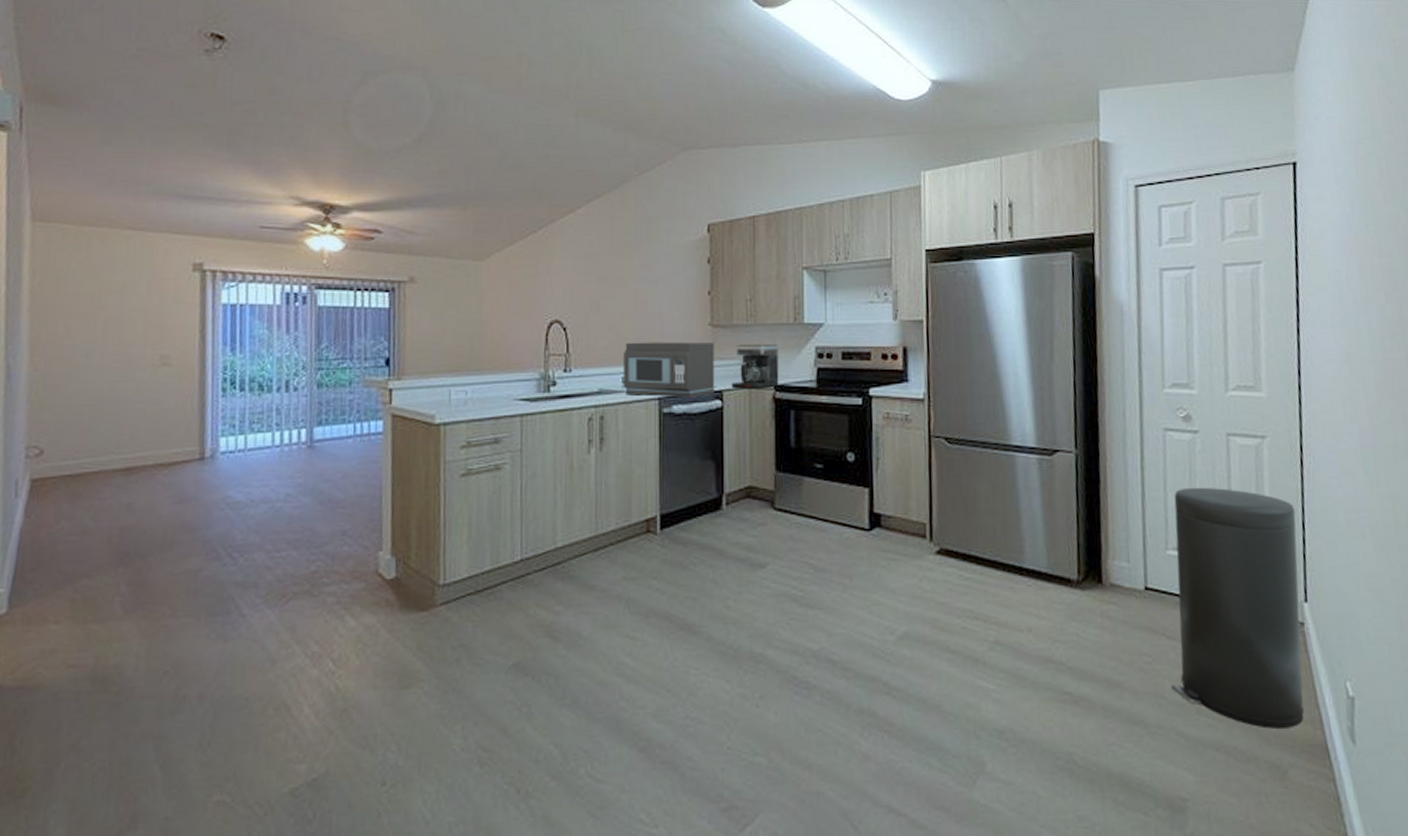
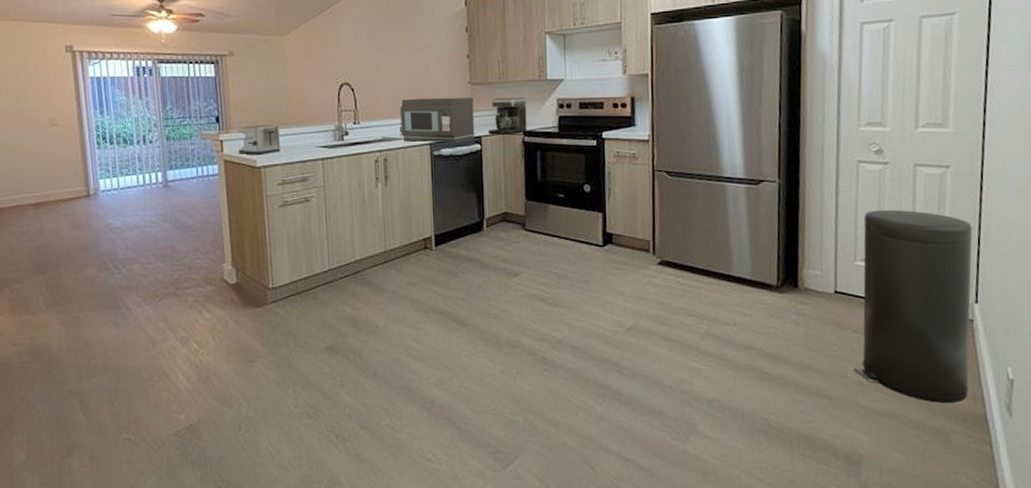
toaster: none [411,370,469,409] -> present [236,124,281,155]

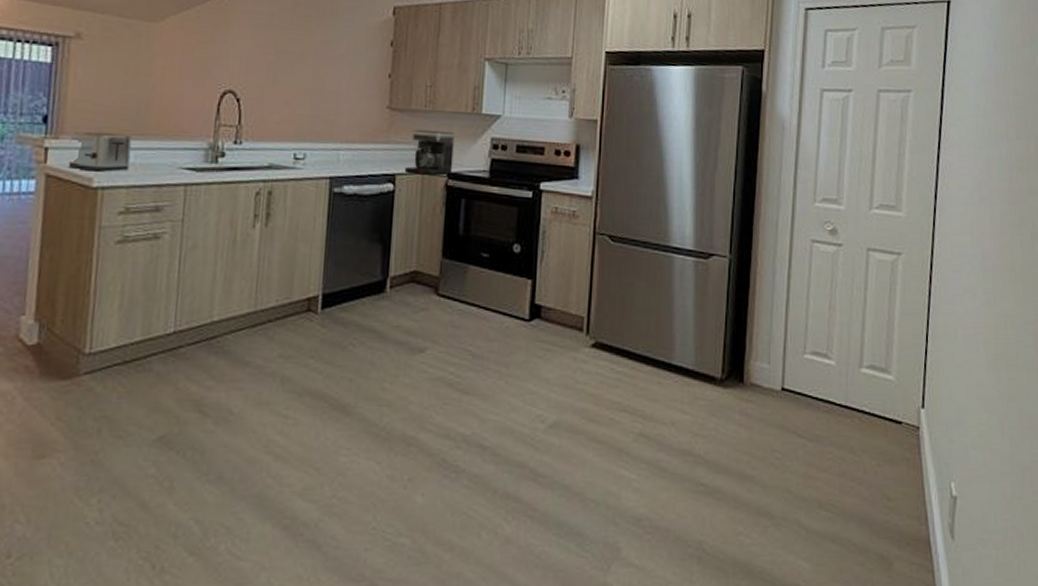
microwave: present [400,97,475,143] -> none [294,118,391,180]
pedal bin: present [854,209,973,403] -> none [798,296,921,523]

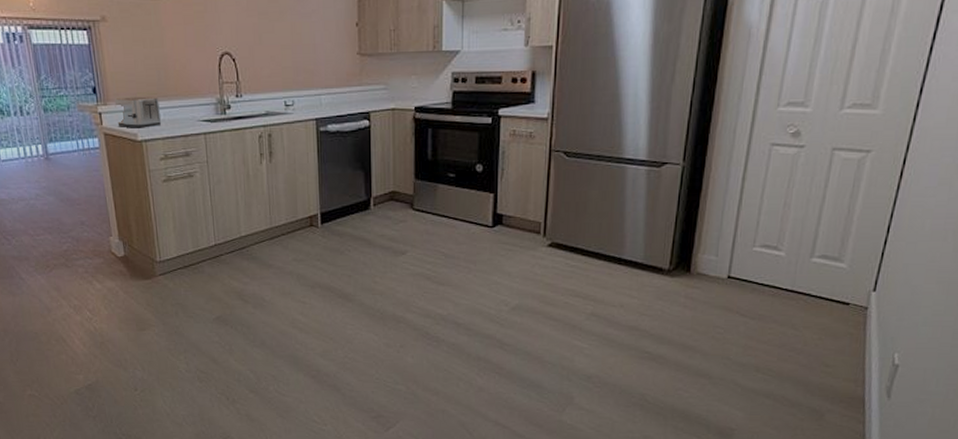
coffee maker: present [404,129,455,177] -> none [377,70,419,112]

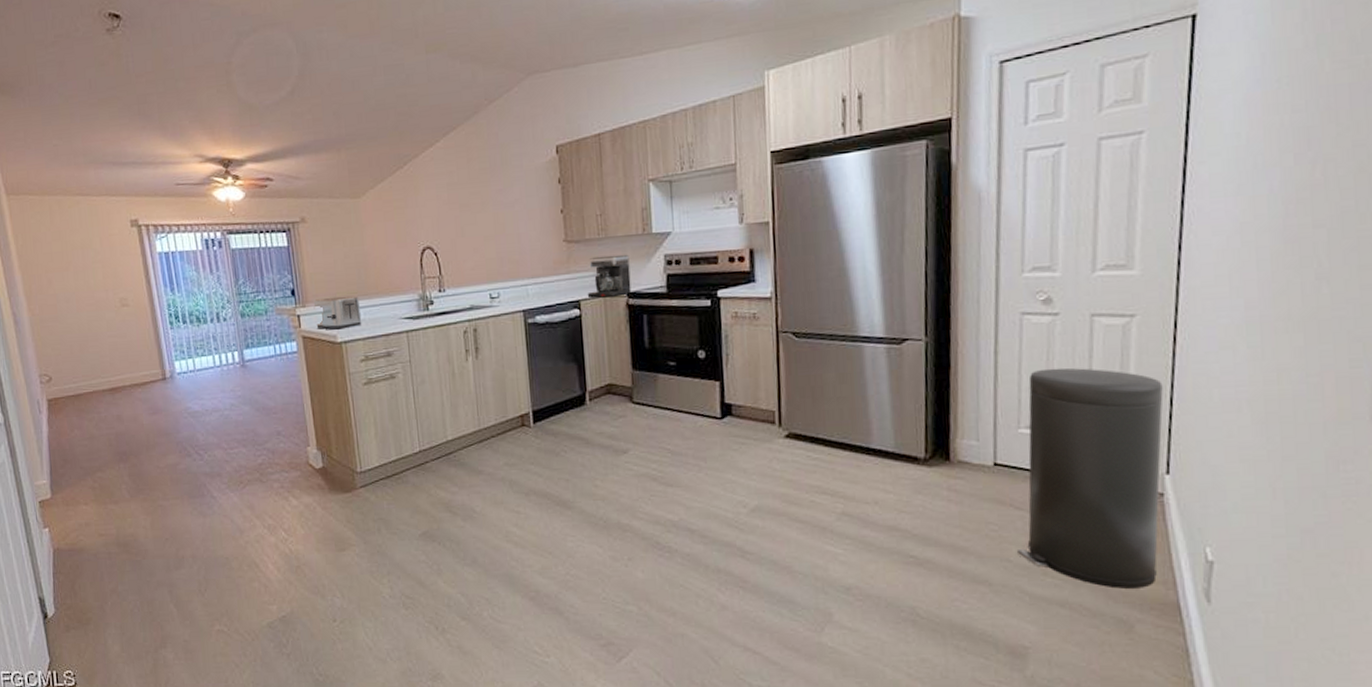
coffee maker: none [377,70,419,112] -> present [587,254,632,299]
pedal bin: none [737,195,884,385] -> present [1017,368,1163,589]

